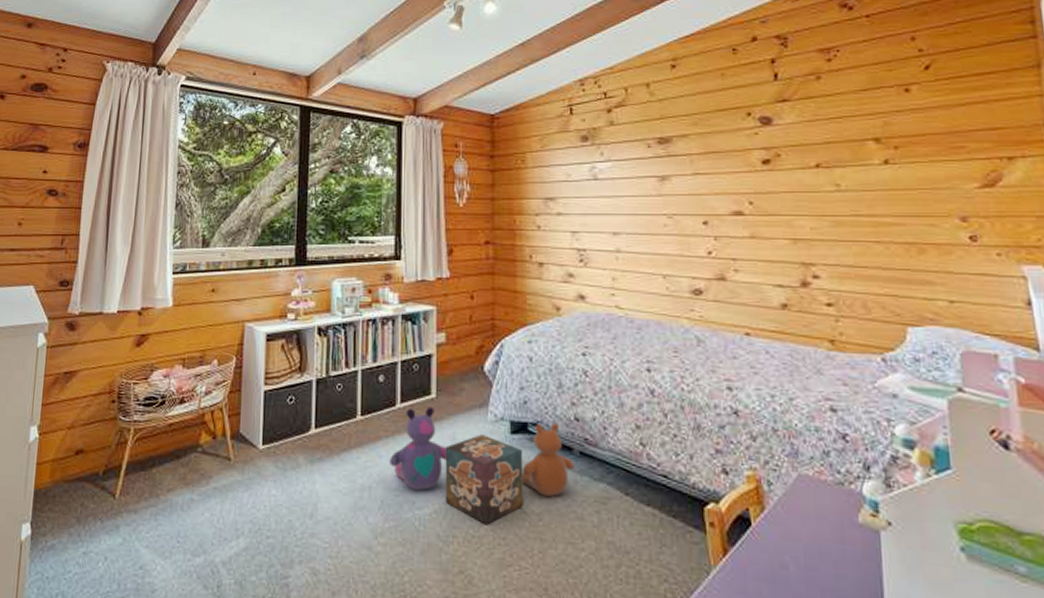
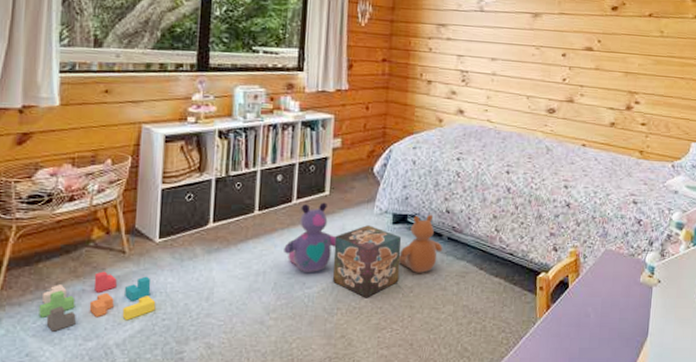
toy blocks: none [152,479,260,544] -> present [39,271,156,332]

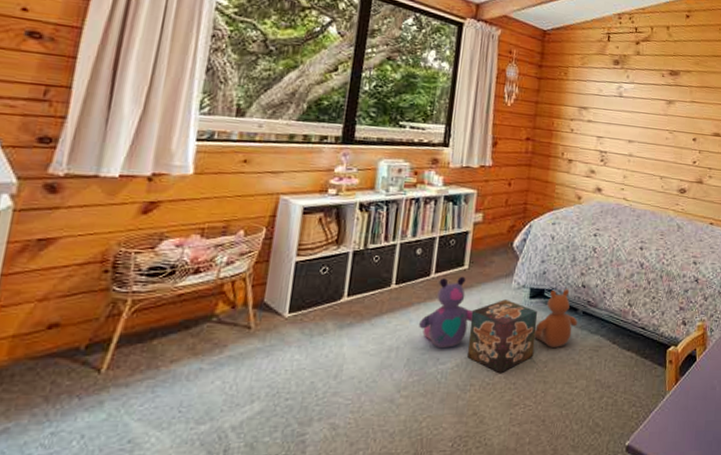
toy blocks: present [39,271,156,332] -> none [147,348,280,415]

